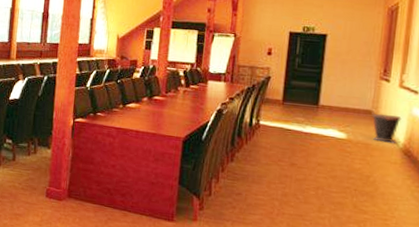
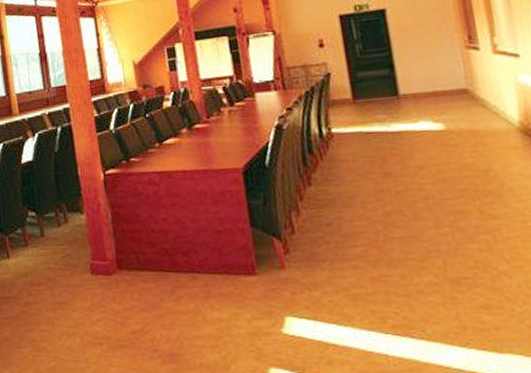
waste bin: present [372,112,402,143] -> none [468,88,510,125]

